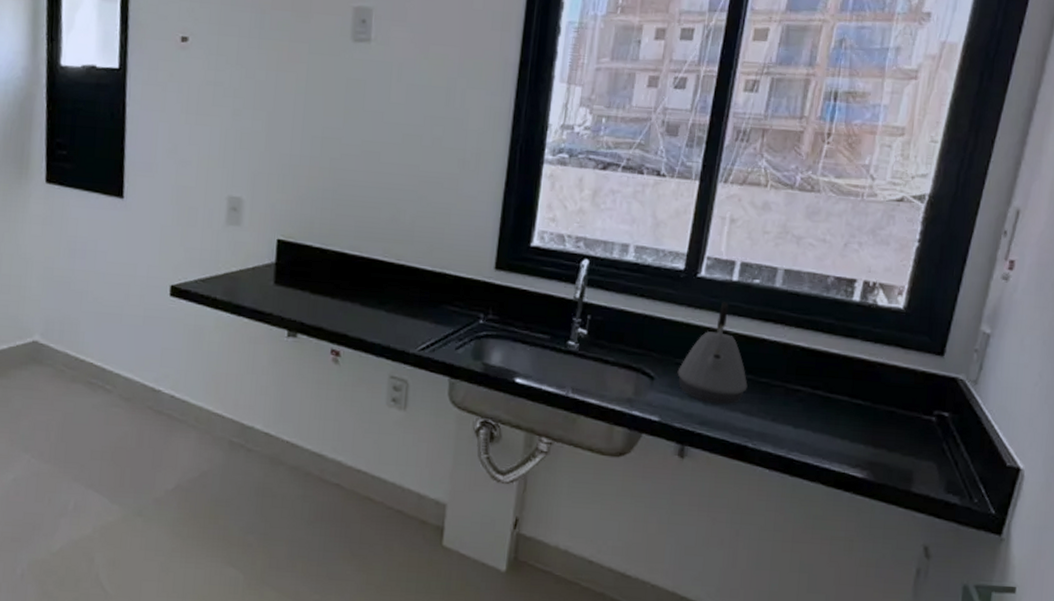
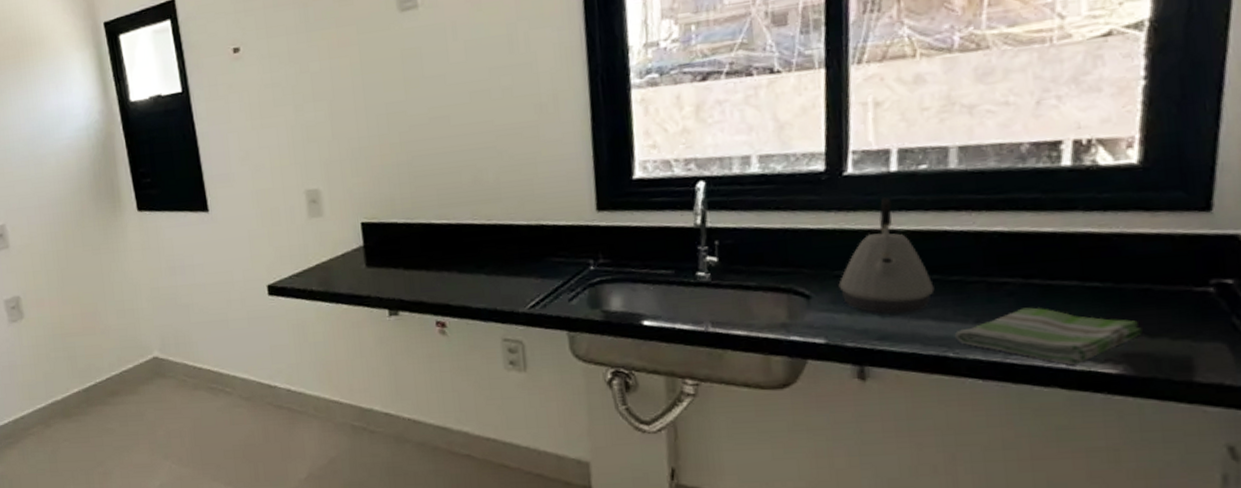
dish towel: none [756,413,884,466] -> present [955,307,1143,365]

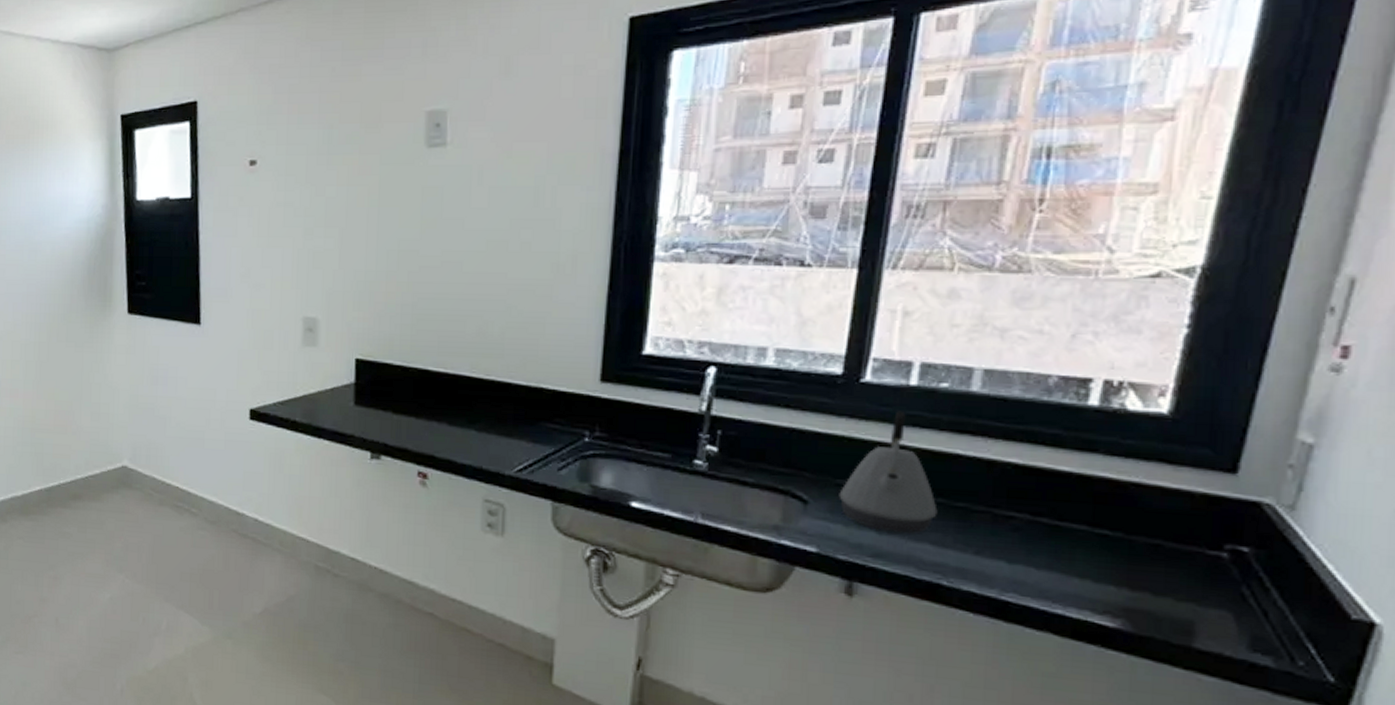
dish towel: present [955,307,1143,365] -> none [952,545,1147,612]

